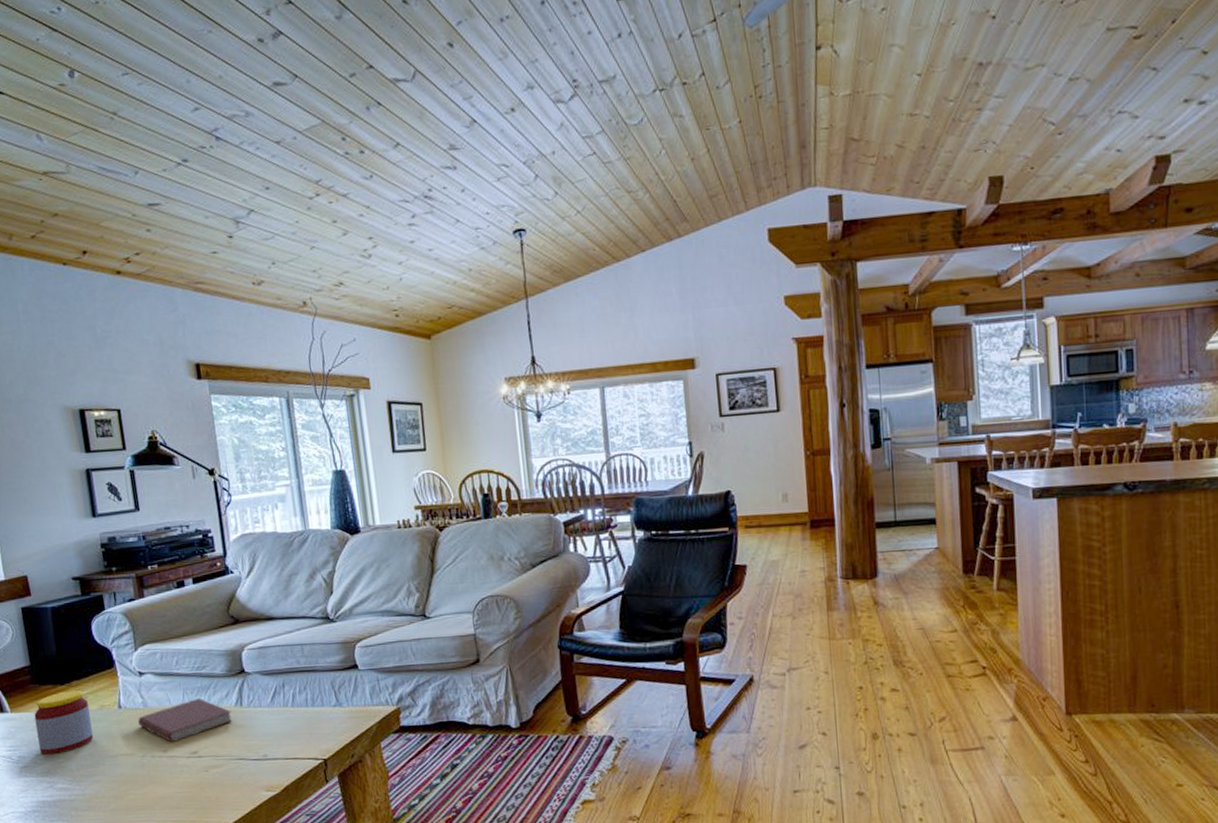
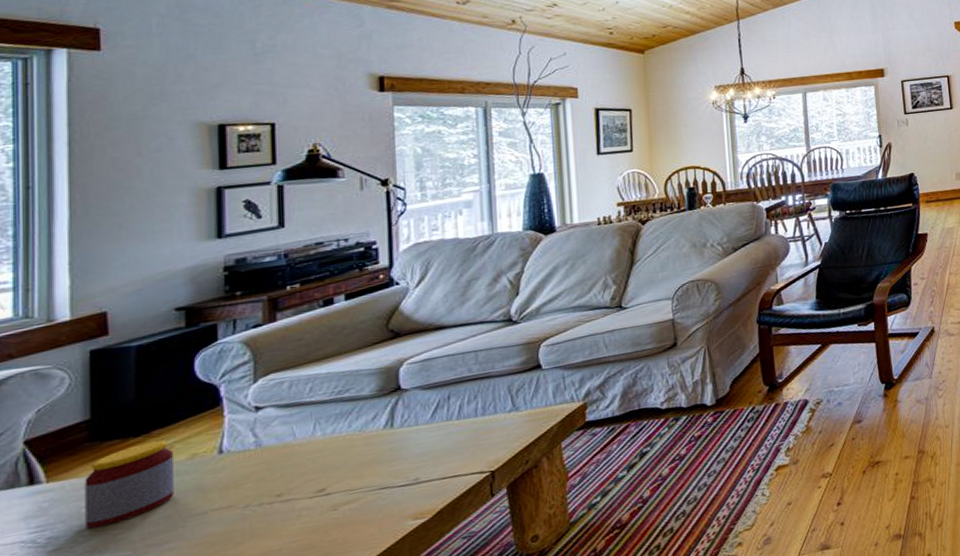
book: present [138,698,233,743] -> none [245,425,378,484]

